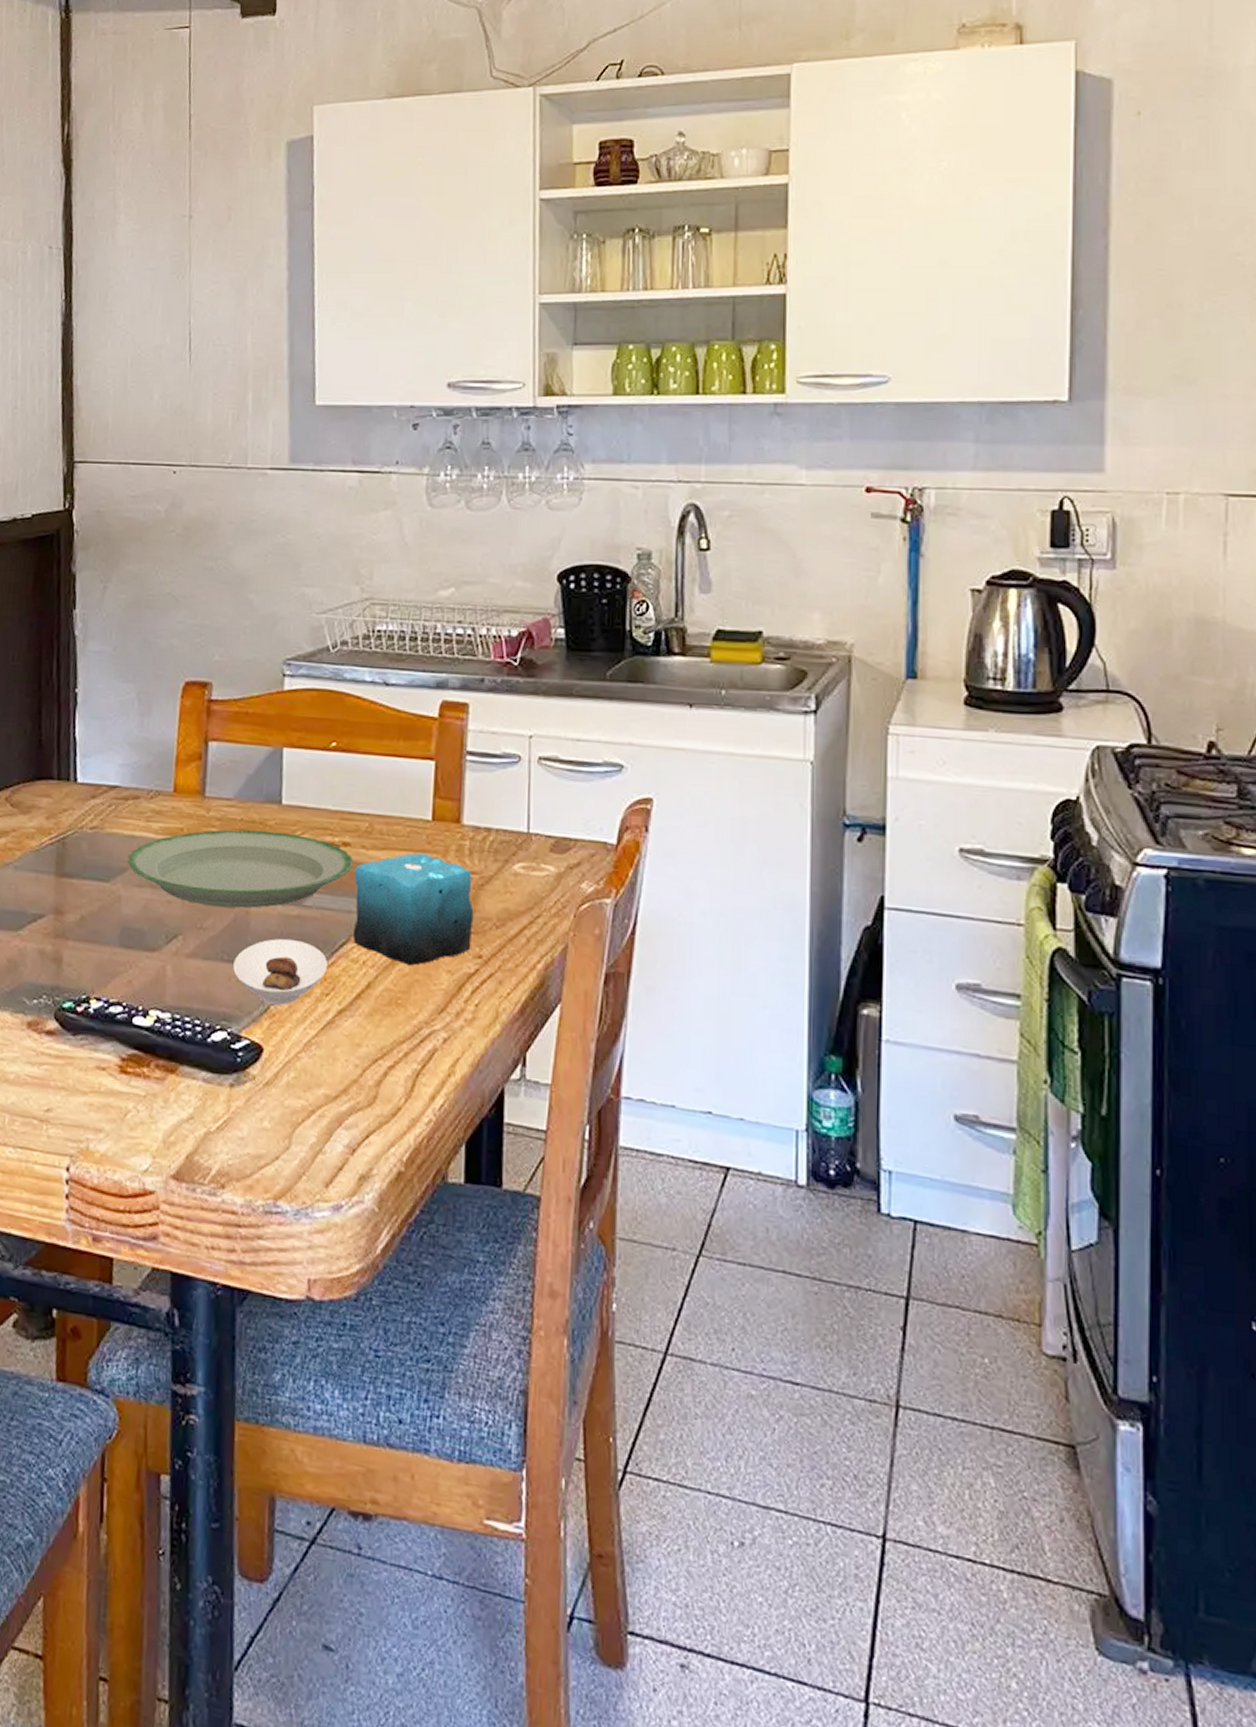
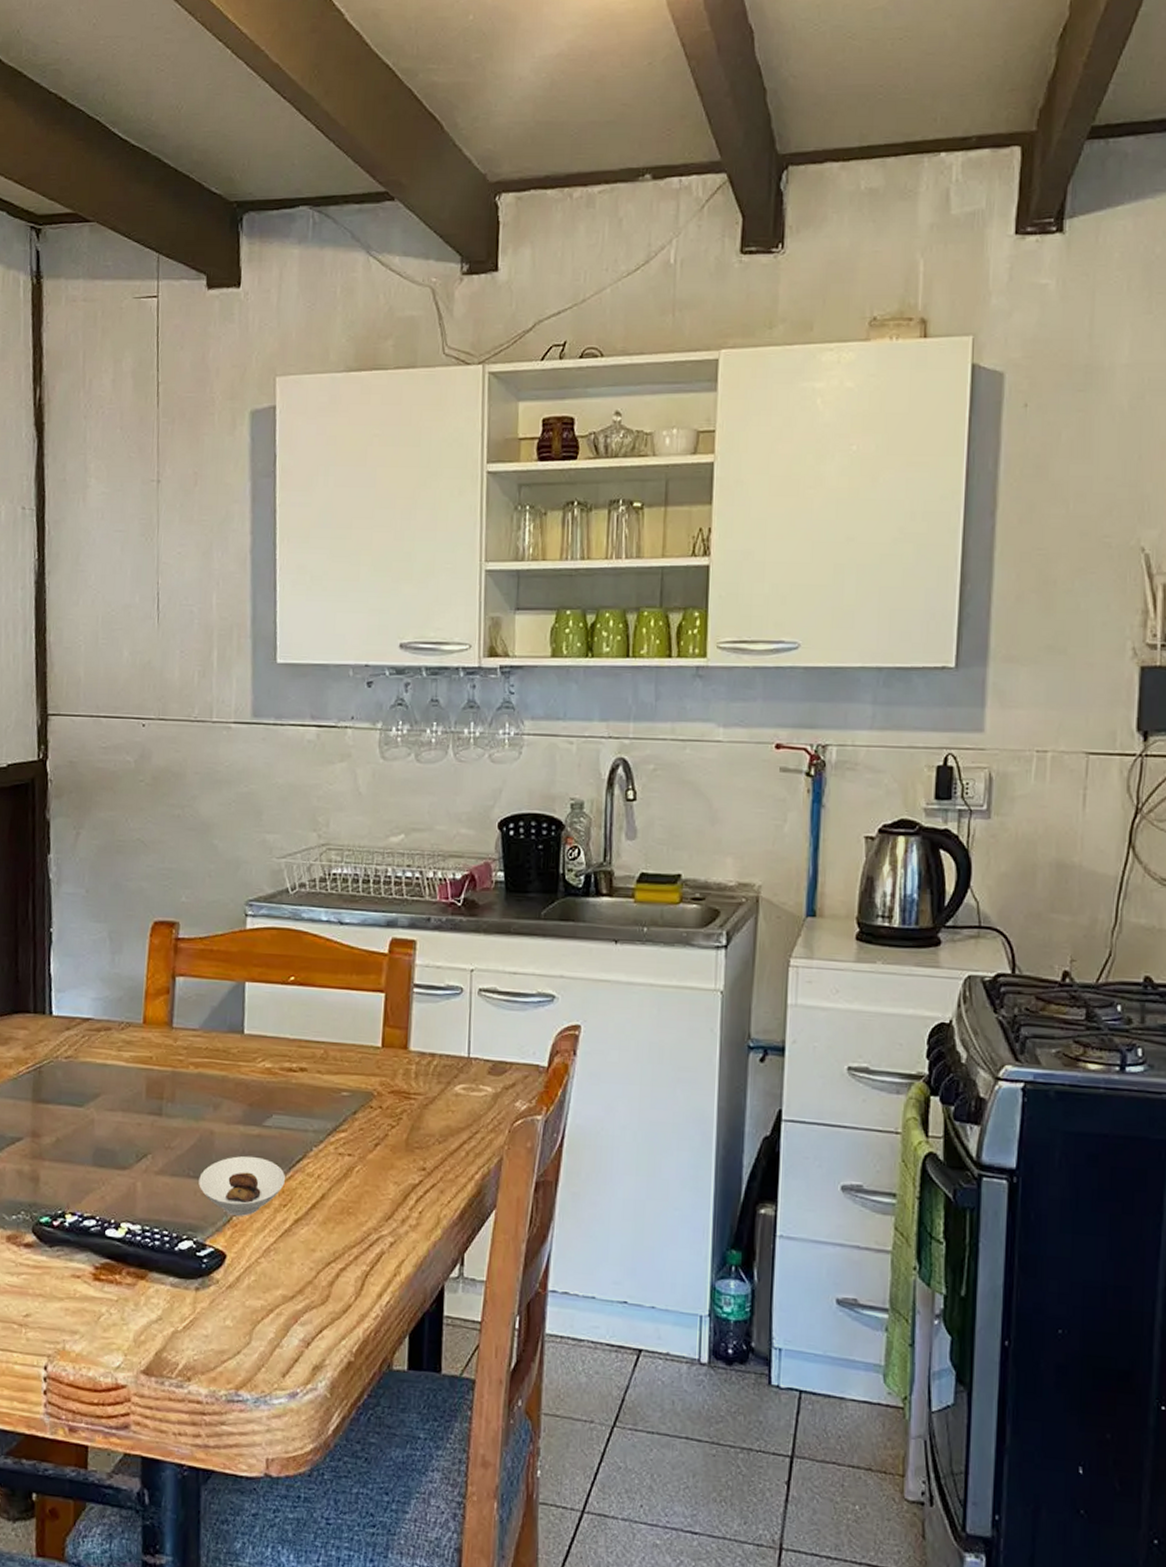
plate: present [127,829,354,909] -> none [100,1057,310,1129]
candle: present [352,836,474,966] -> none [308,1062,419,1179]

